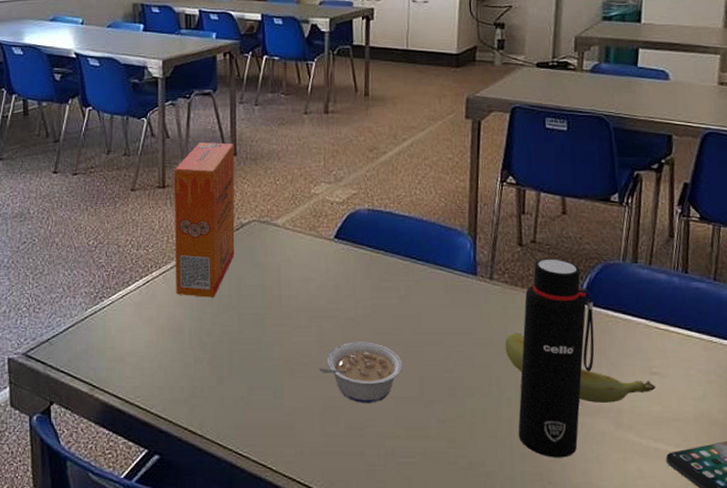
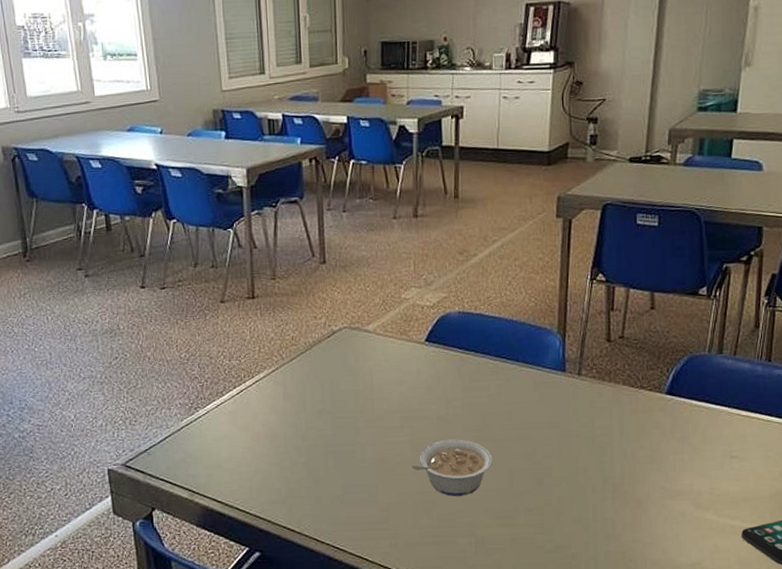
cereal box: present [174,141,235,297] -> none [262,250,327,404]
banana: present [505,333,655,403] -> none [591,424,734,487]
water bottle: present [518,259,595,458] -> none [602,352,678,538]

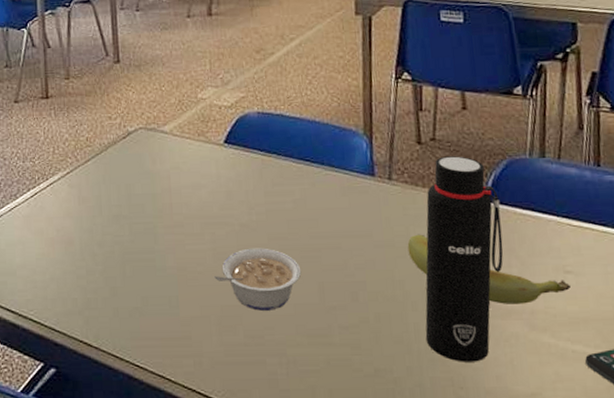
banana: none [591,424,734,487] -> present [407,234,570,304]
water bottle: none [602,352,678,538] -> present [425,156,504,362]

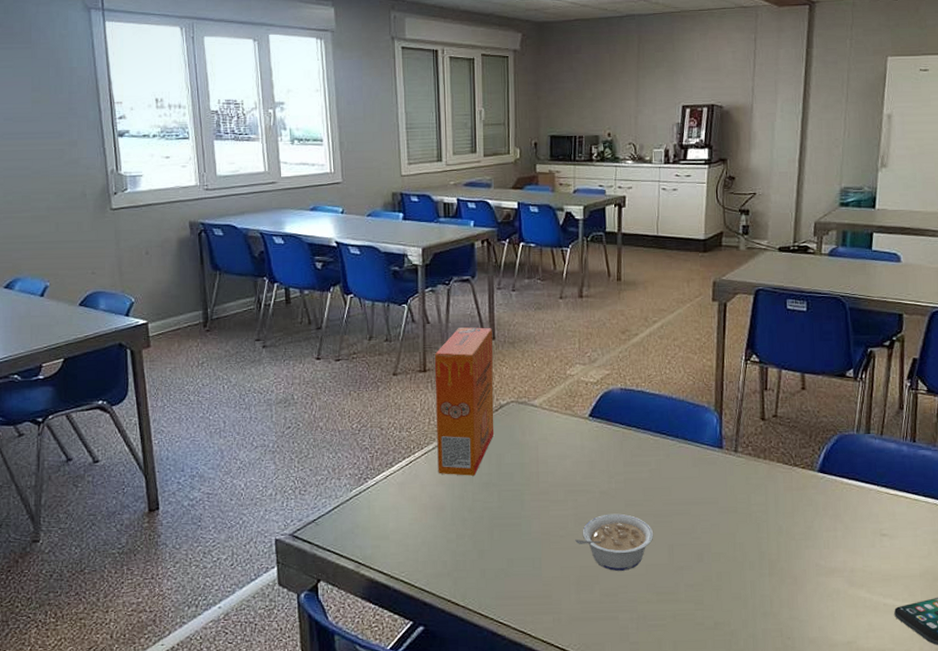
cereal box: none [56,50,123,208] -> present [434,326,494,476]
banana: present [407,234,570,304] -> none [748,501,885,564]
water bottle: present [425,156,504,362] -> none [760,431,831,615]

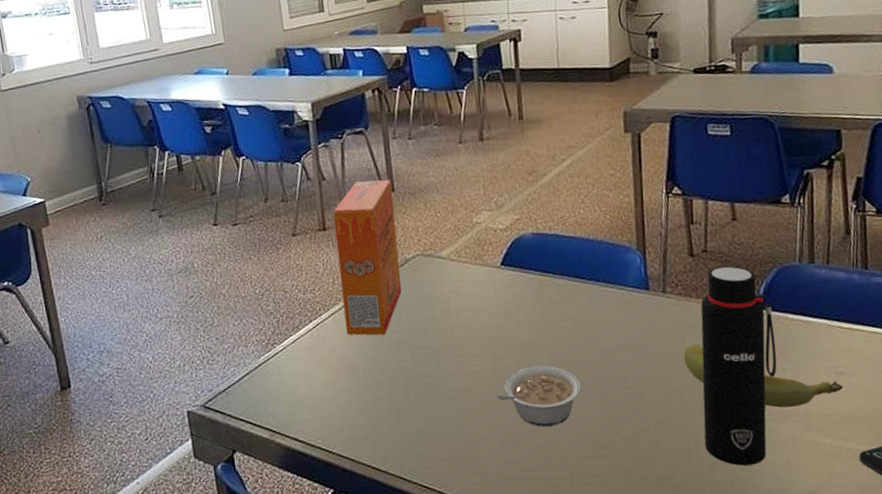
banana: none [748,501,885,564] -> present [683,344,843,408]
water bottle: none [760,431,831,615] -> present [700,266,777,466]

